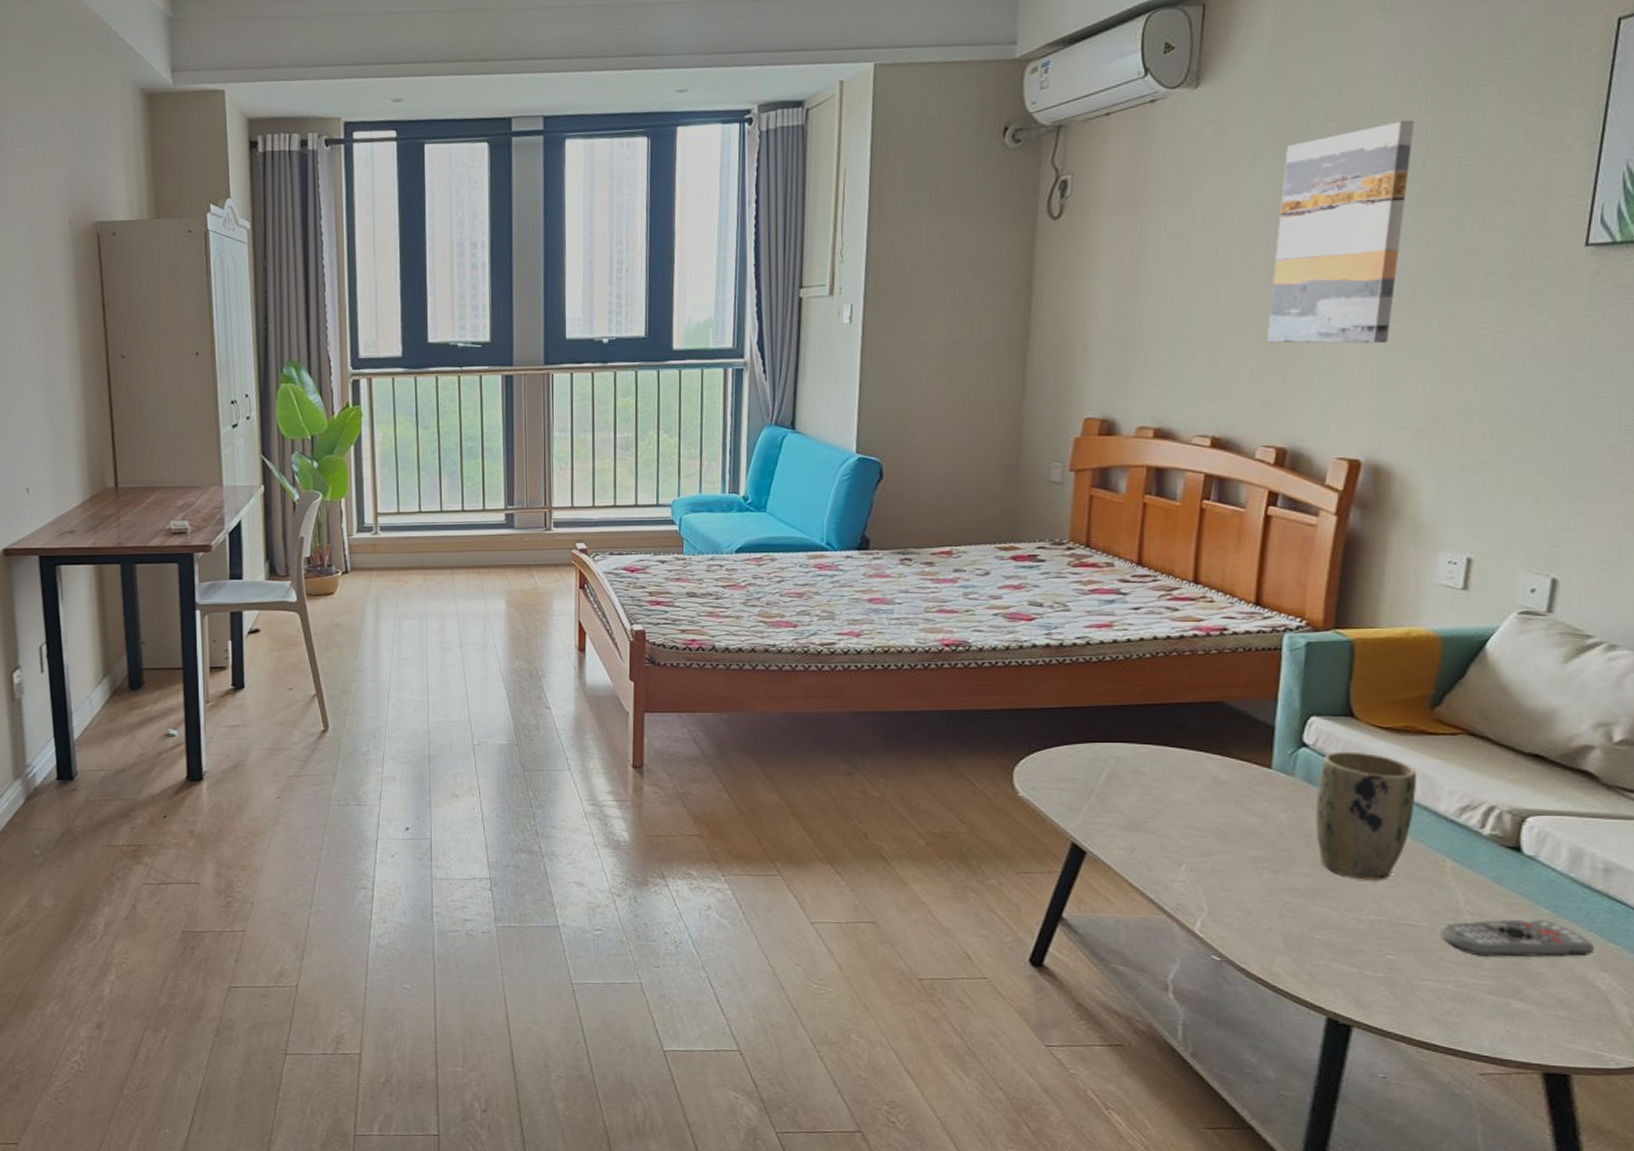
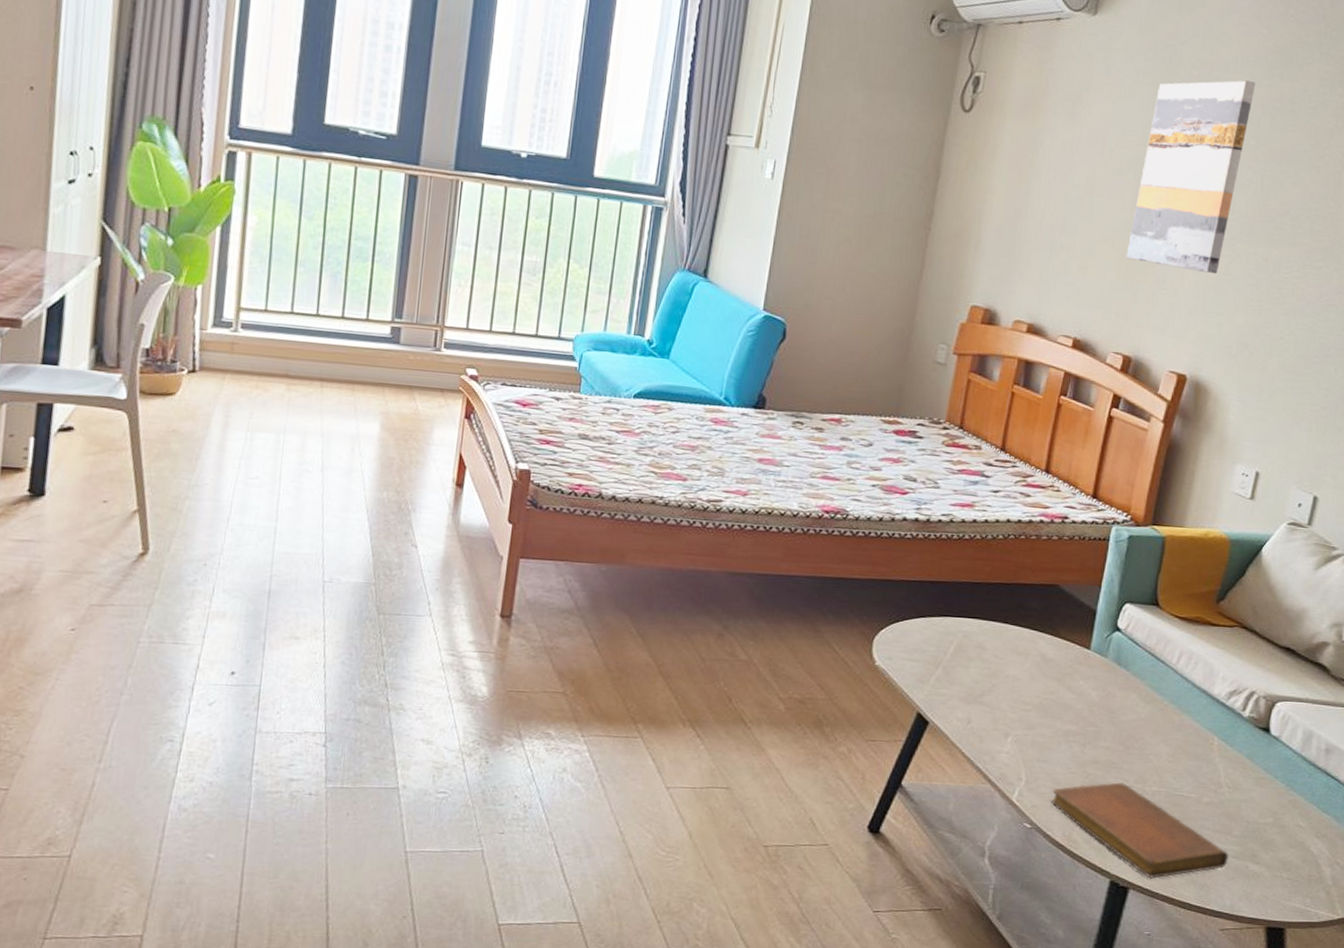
notebook: none [1242,911,1481,1016] -> present [1051,782,1229,879]
plant pot: present [1315,751,1417,880] -> none [1119,637,1201,755]
remote control: present [1440,919,1594,957] -> none [1204,792,1312,826]

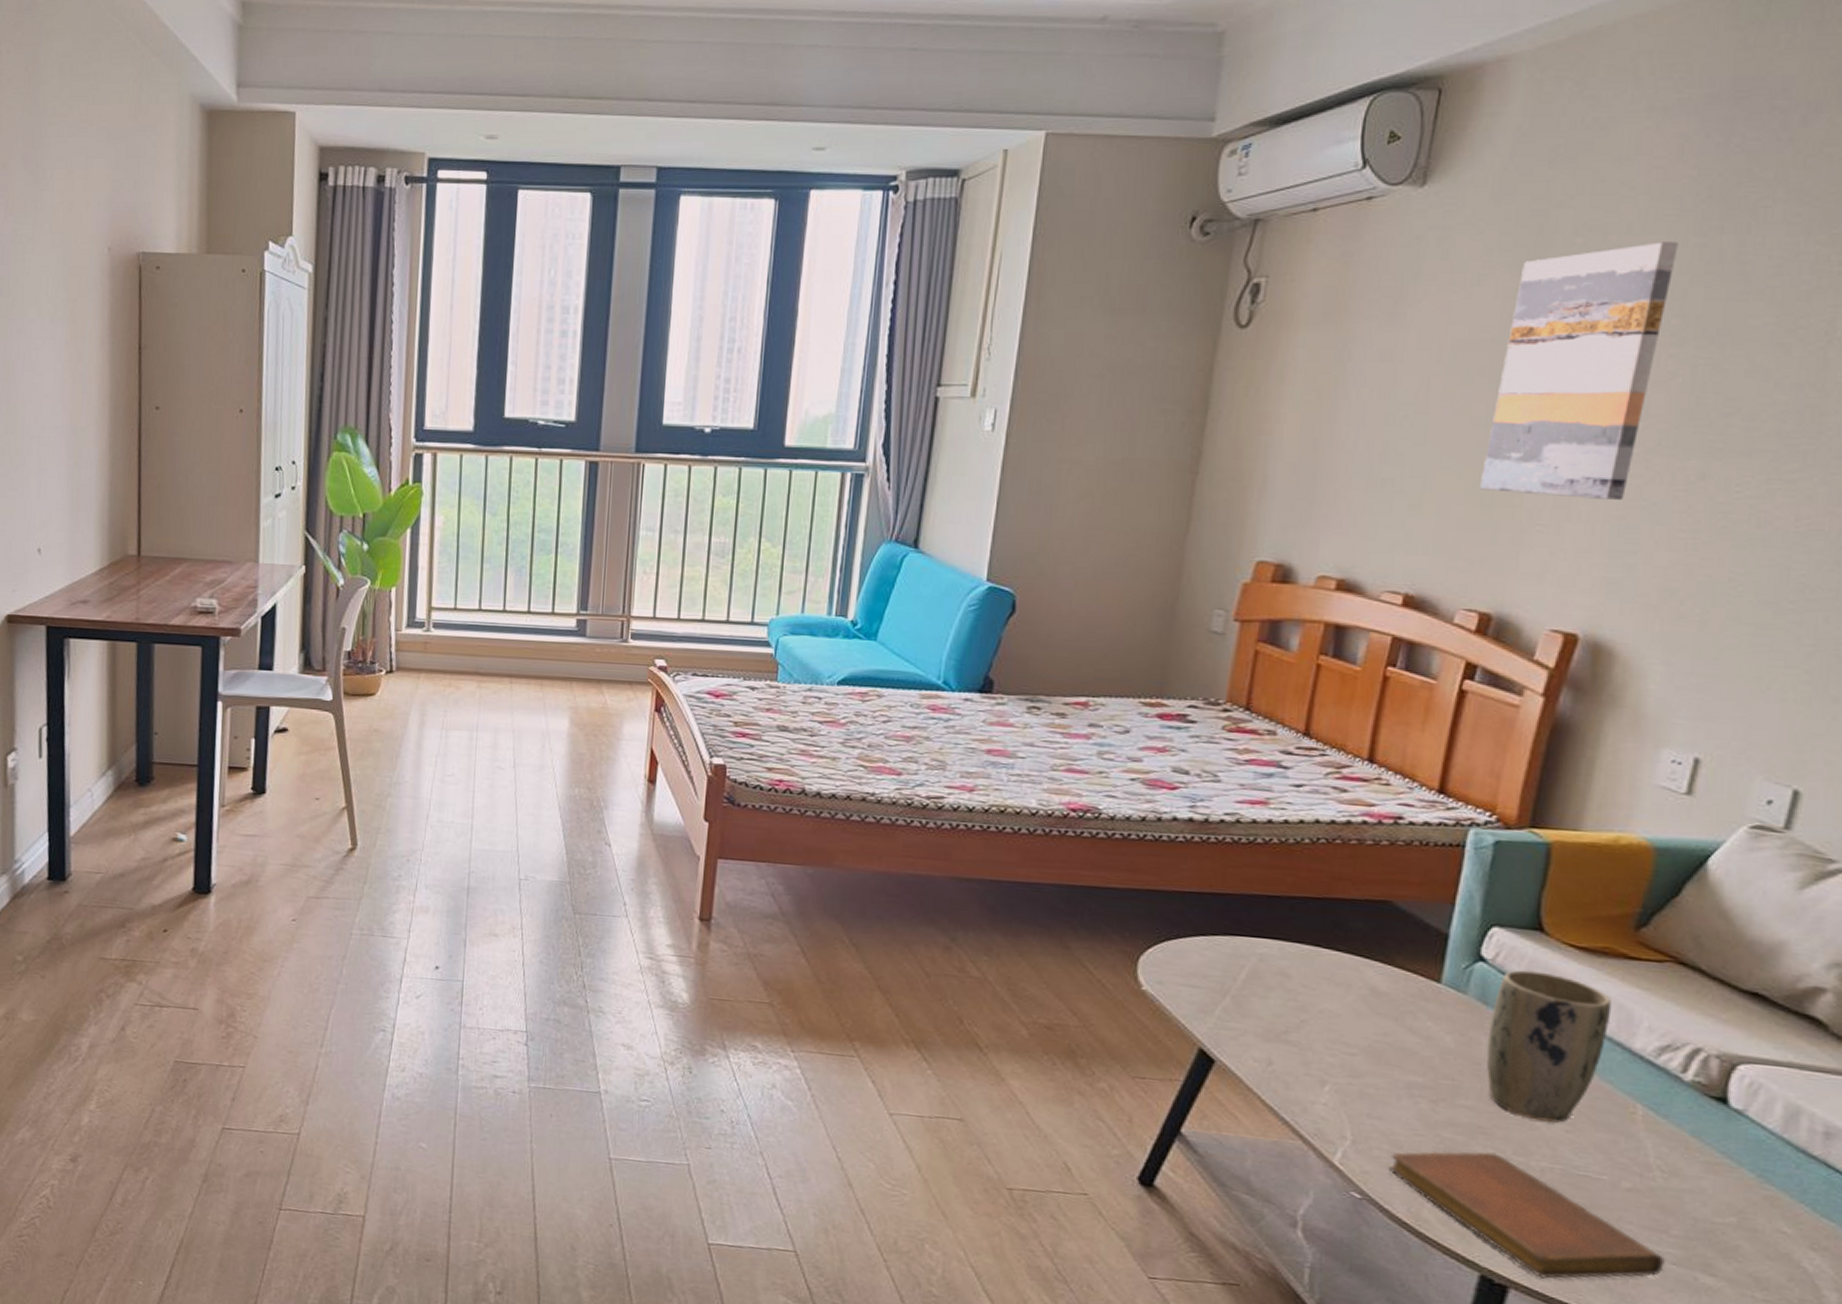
plant pot: none [1119,637,1201,755] -> present [1486,969,1612,1123]

